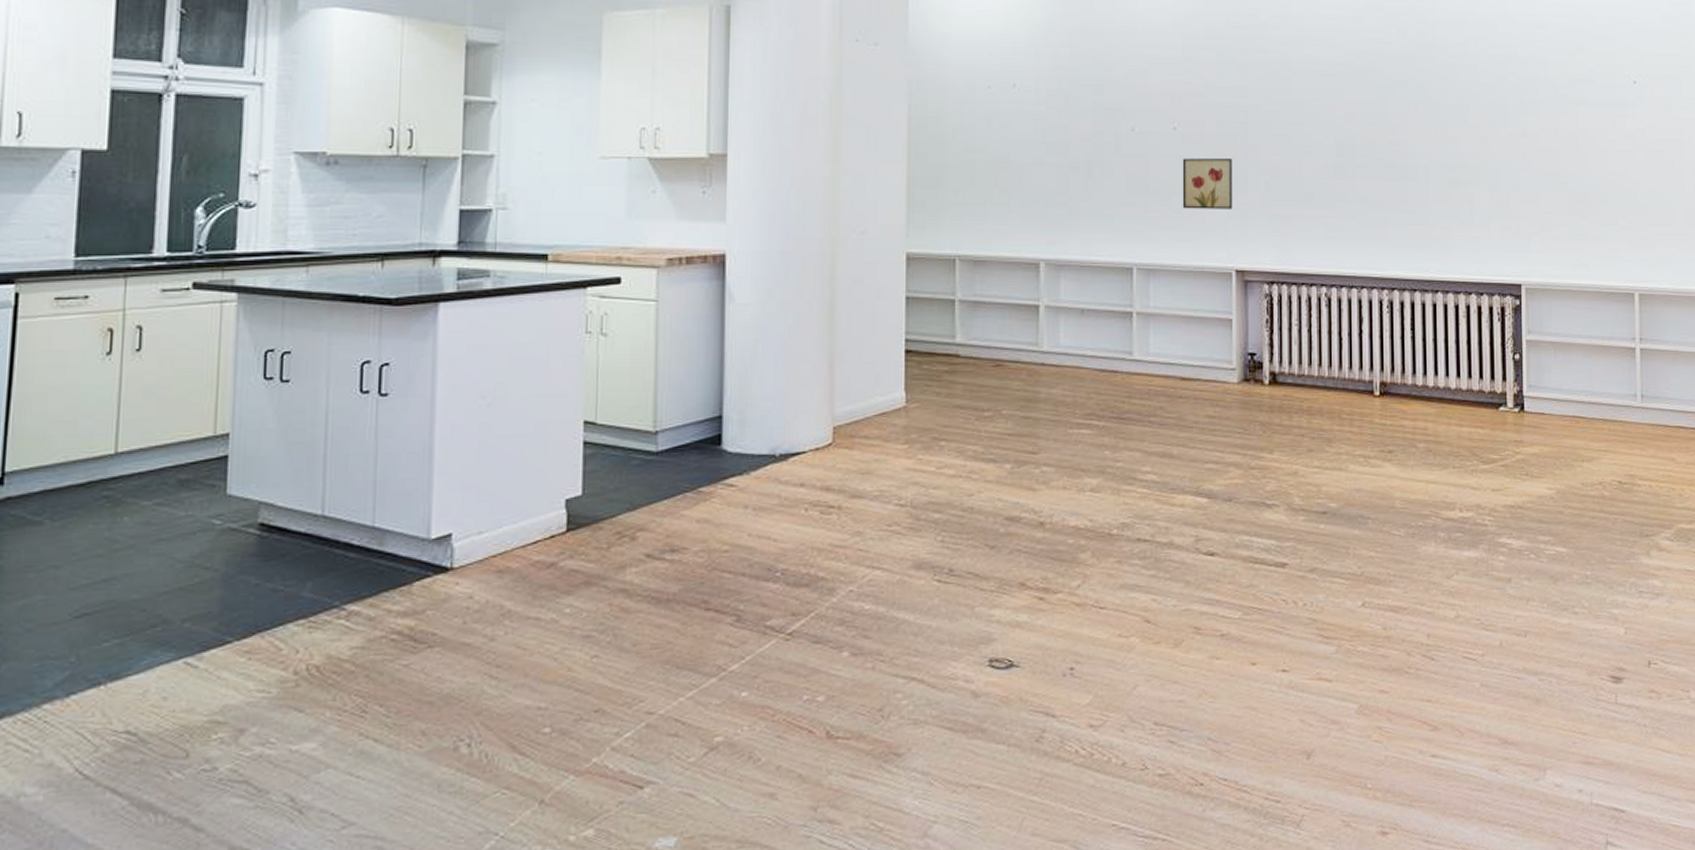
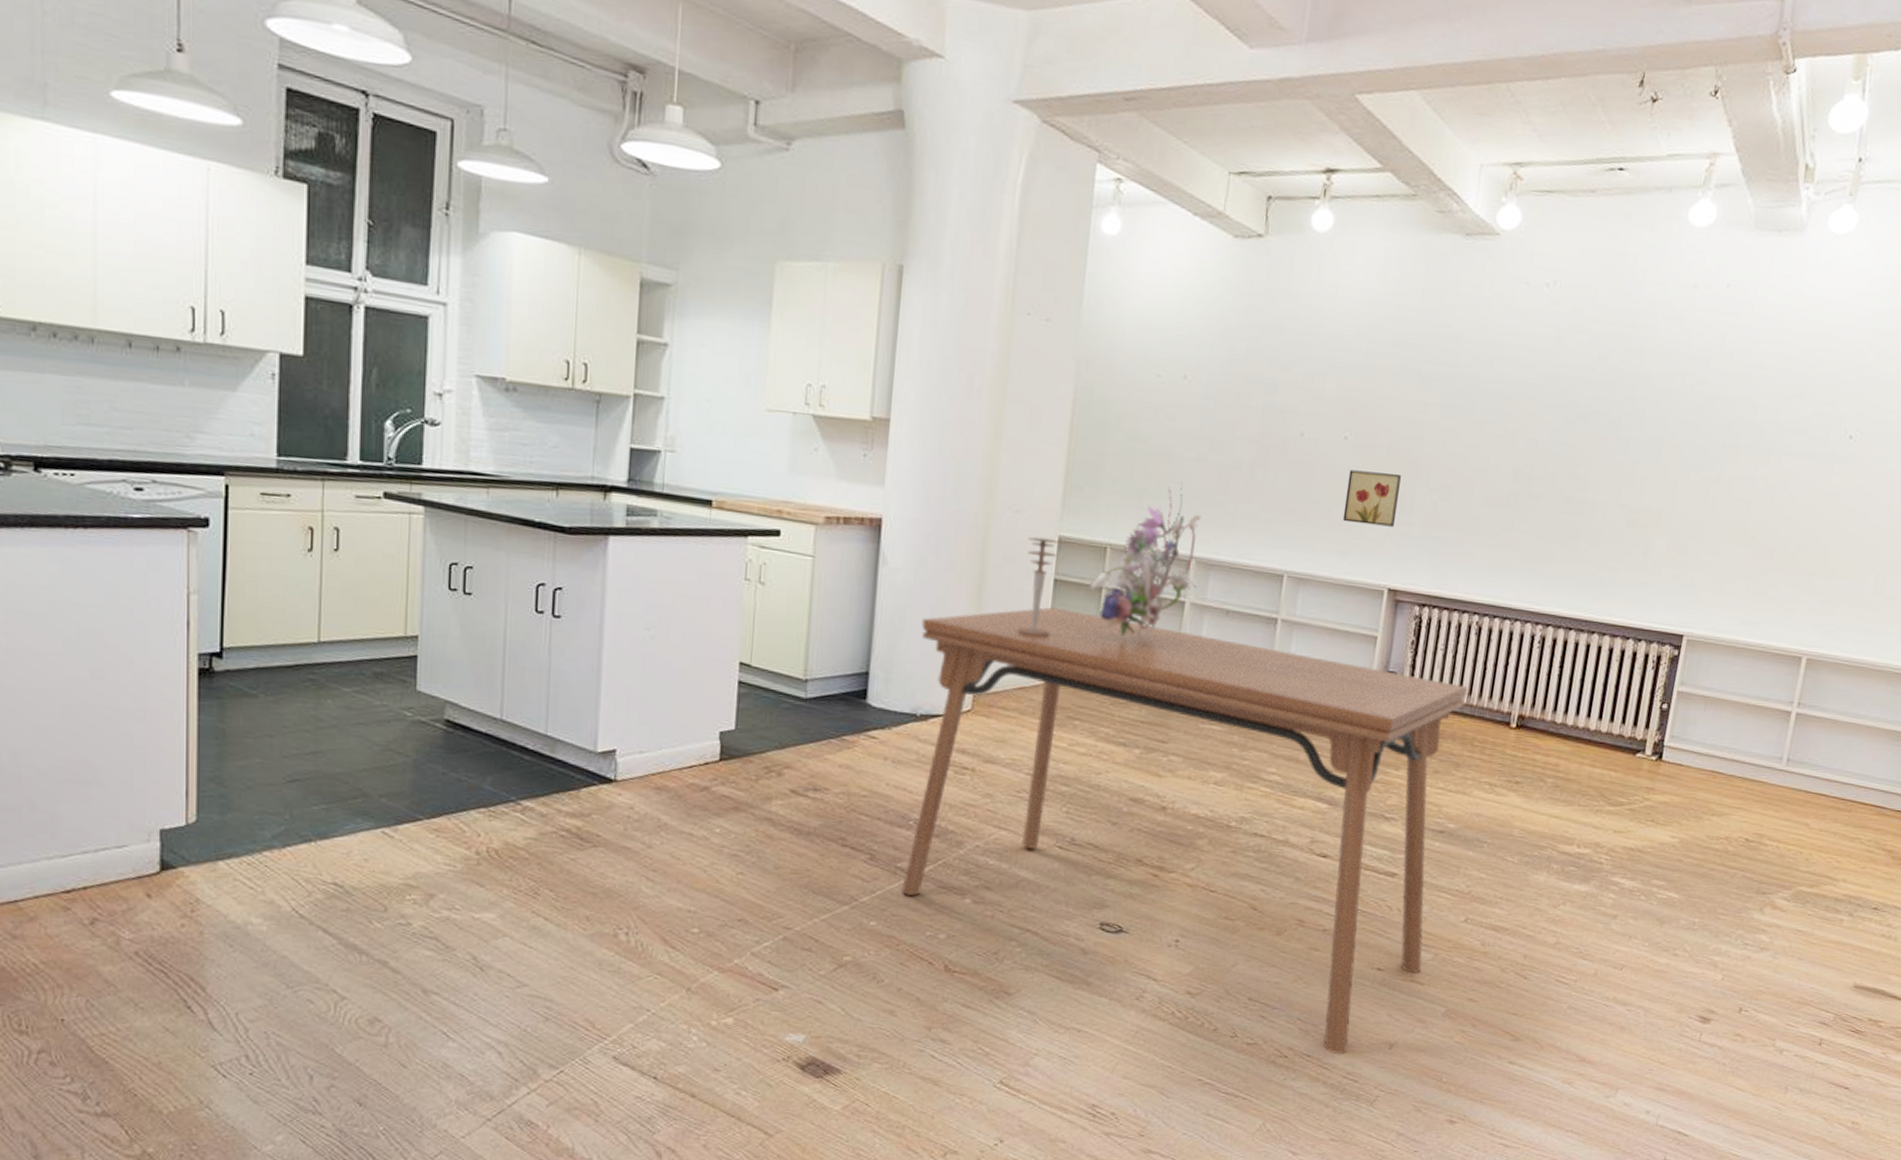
dining table: none [773,325,1328,773] -> present [901,607,1468,1054]
candlestick: none [874,256,907,358] -> present [1018,536,1059,638]
bouquet: none [942,188,1078,350] -> present [1089,483,1224,640]

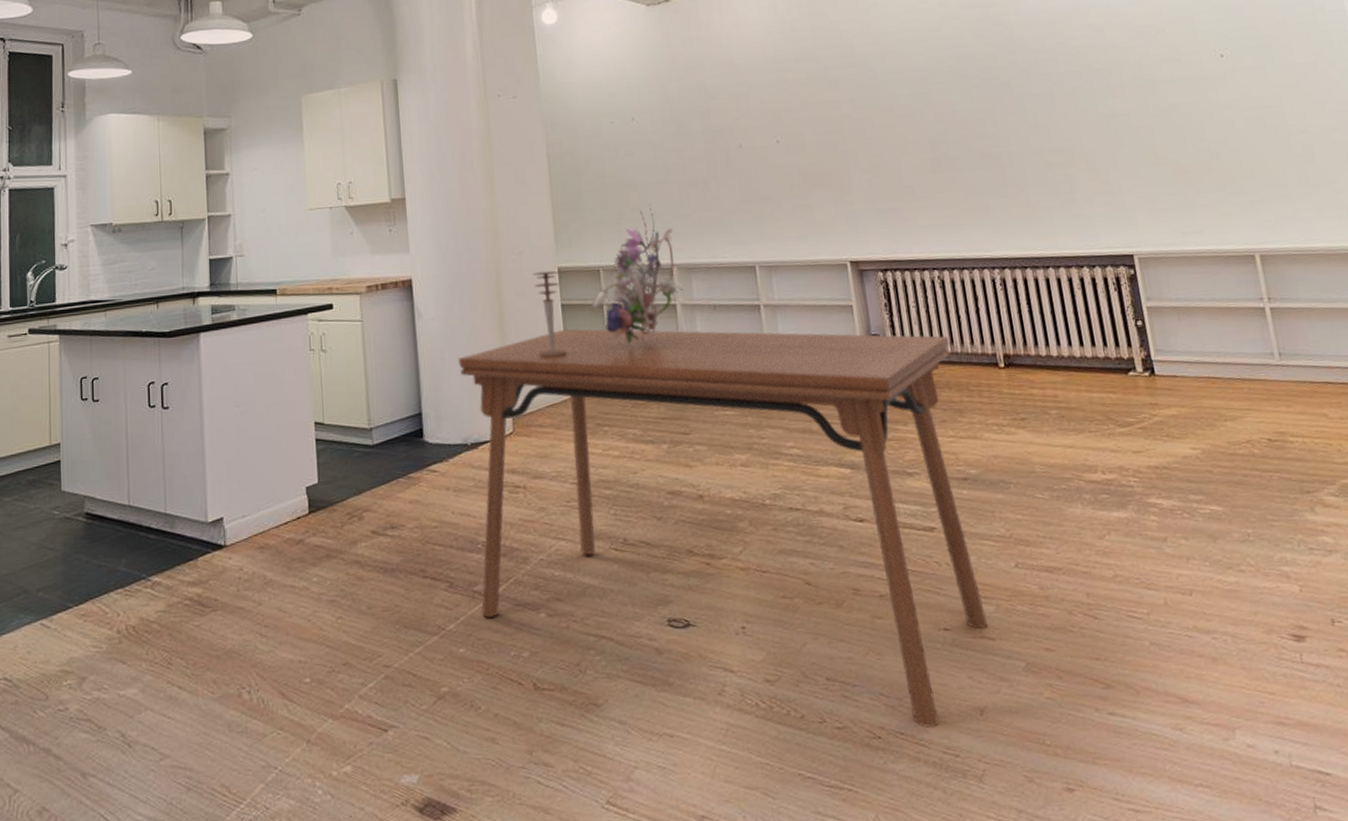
wall art: present [1342,469,1401,527] -> none [788,163,839,211]

